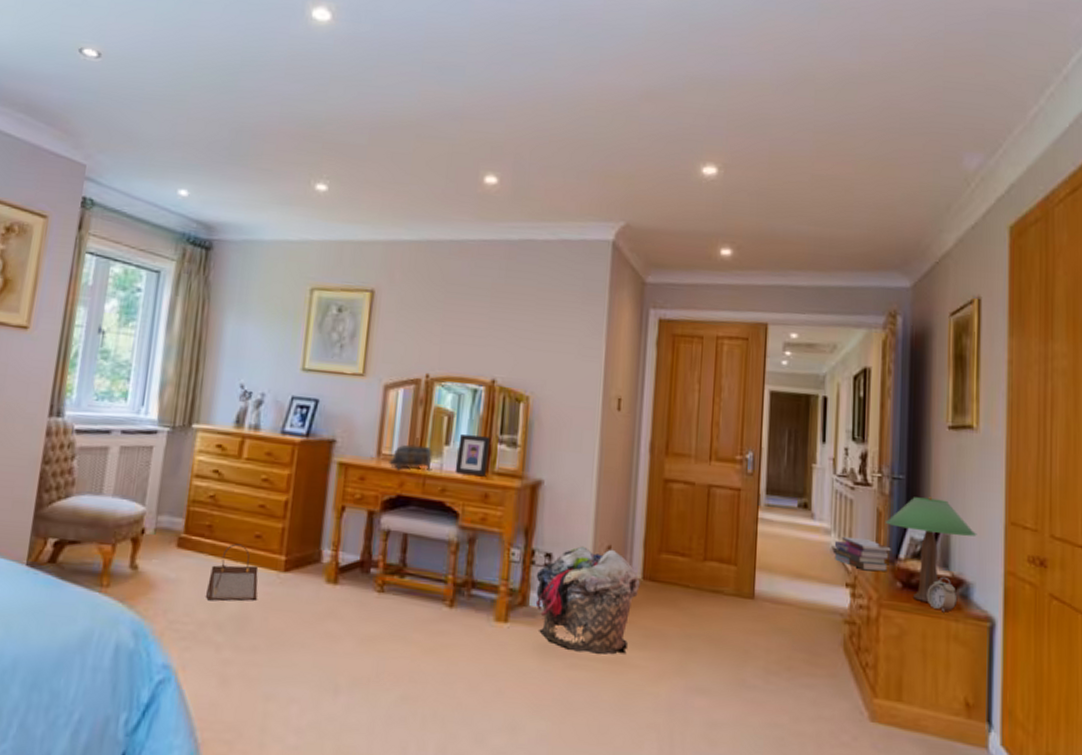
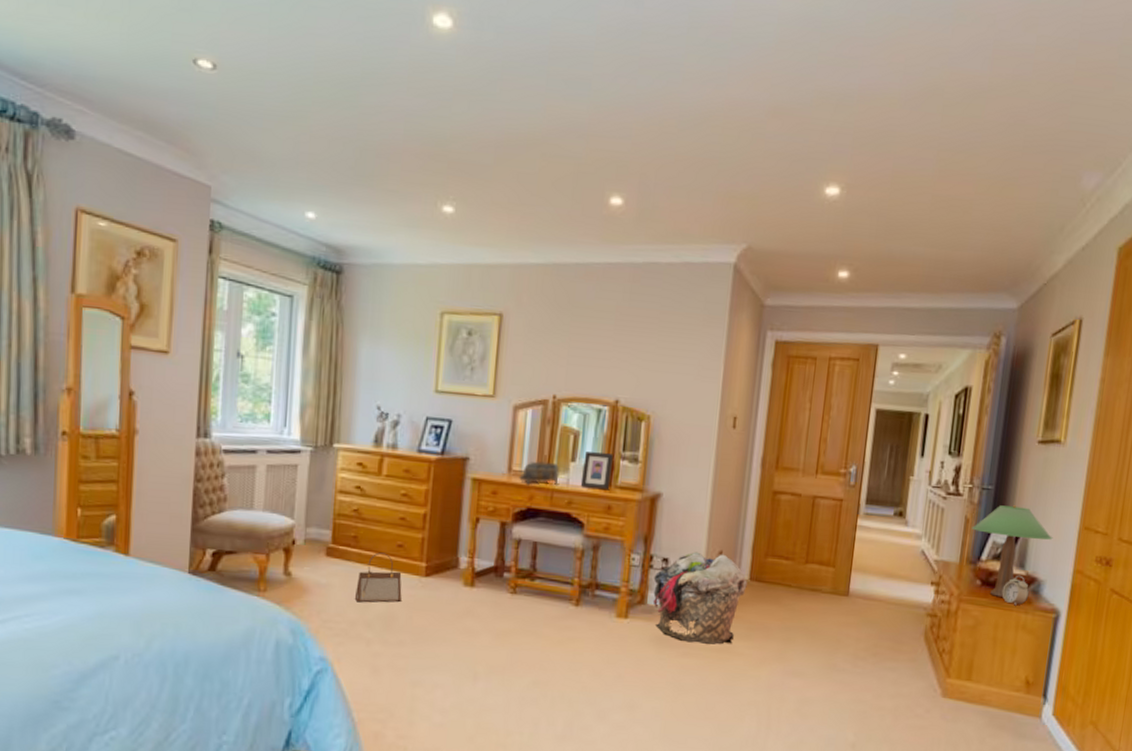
books: present [832,537,891,572] -> none [922,542,974,572]

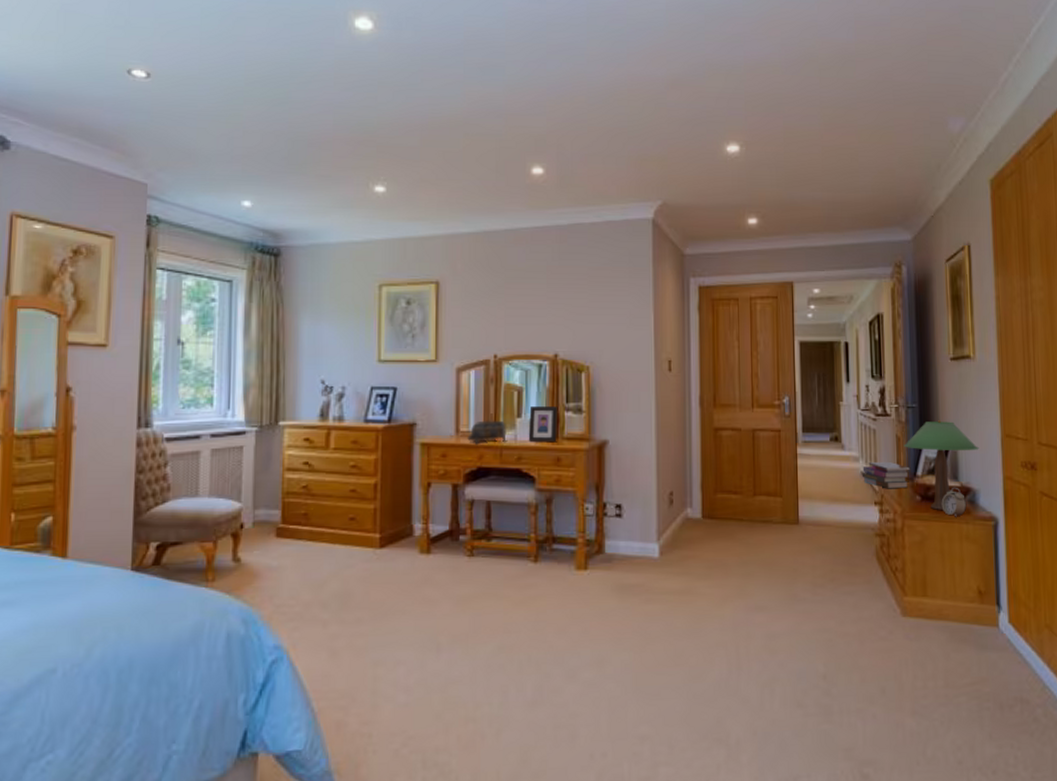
handbag: present [355,552,402,603] -> none [309,528,357,583]
laundry basket: present [653,552,747,644] -> none [609,494,700,588]
books: none [922,542,974,572] -> present [861,462,910,489]

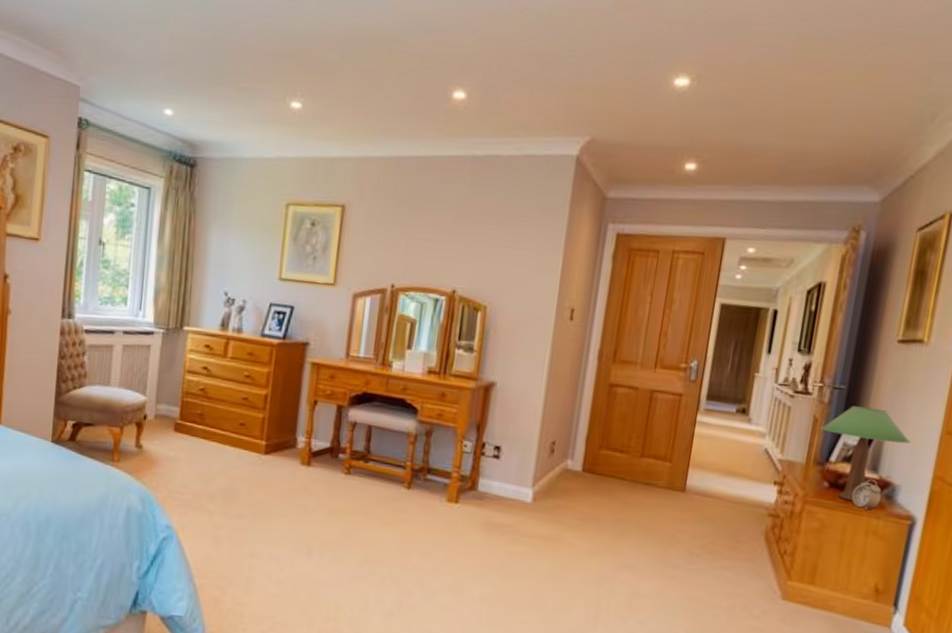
jewelry box: present [467,420,507,446] -> none [356,347,396,372]
picture frame: present [528,406,558,443] -> none [415,340,450,378]
books: present [861,462,910,489] -> none [765,440,823,473]

